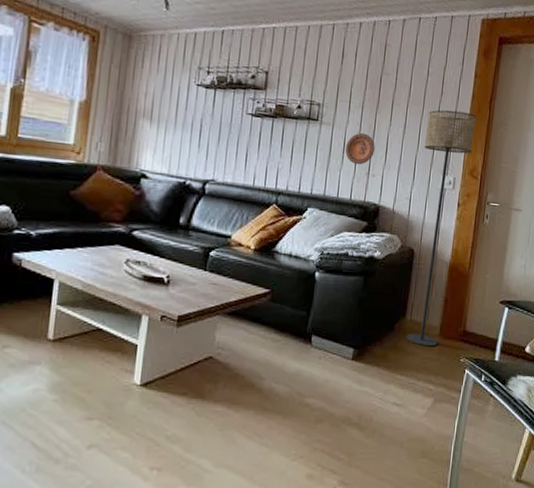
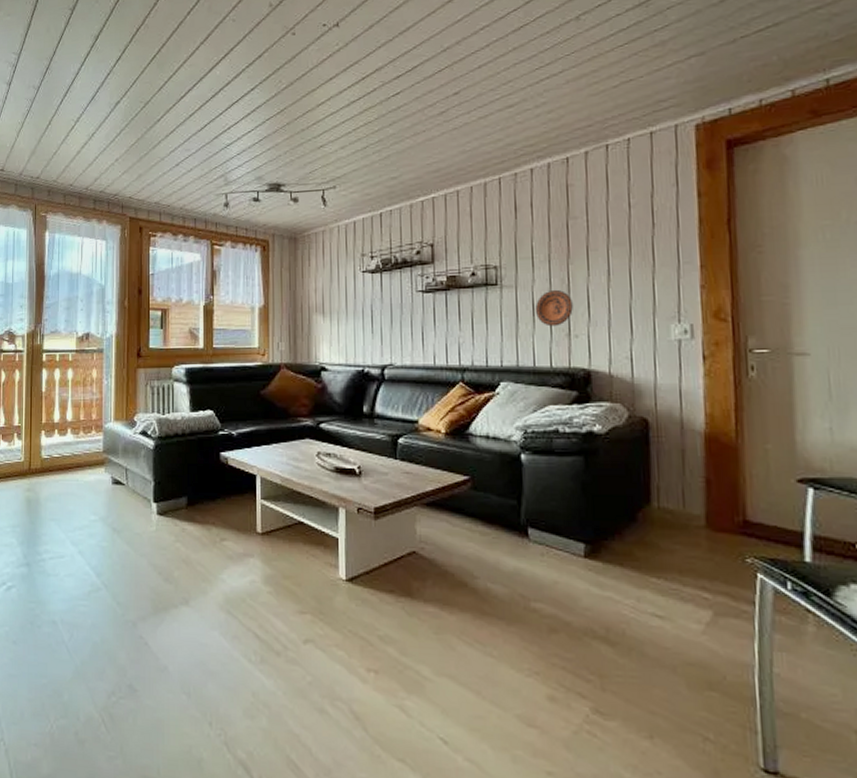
floor lamp: present [406,110,477,347] -> none [638,241,712,542]

